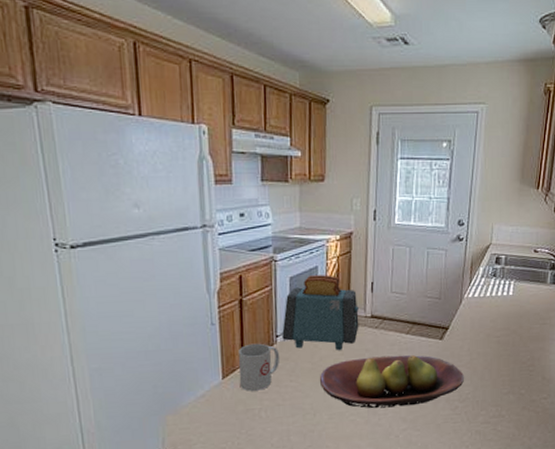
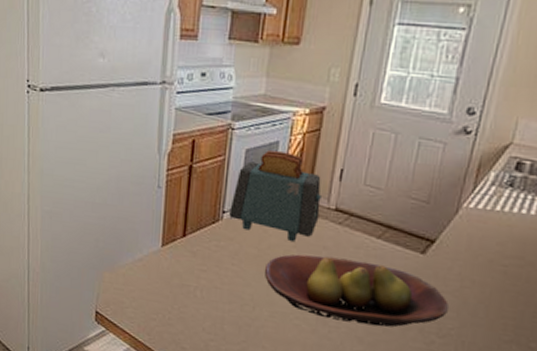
mug: present [239,343,280,391] -> none [178,214,225,267]

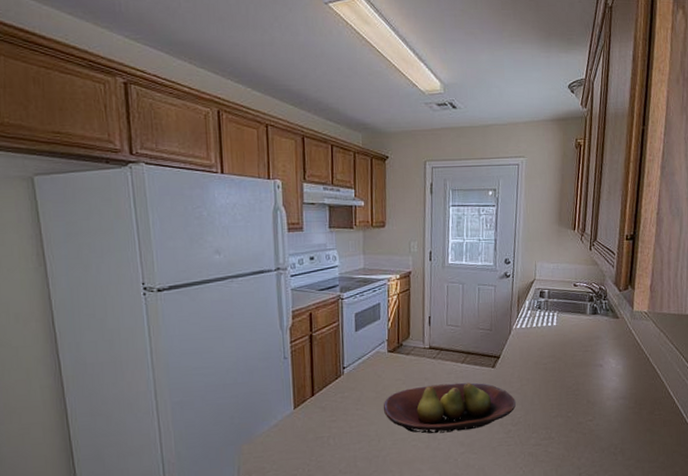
toaster: present [229,150,321,241] -> none [348,310,419,380]

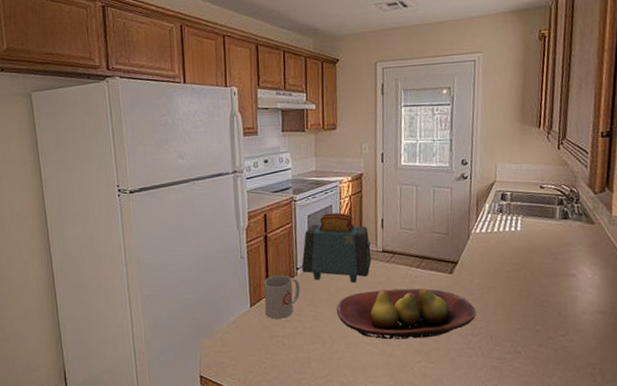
mug: none [309,374,347,420] -> present [264,275,301,319]
toaster: none [348,310,419,380] -> present [301,212,372,282]

